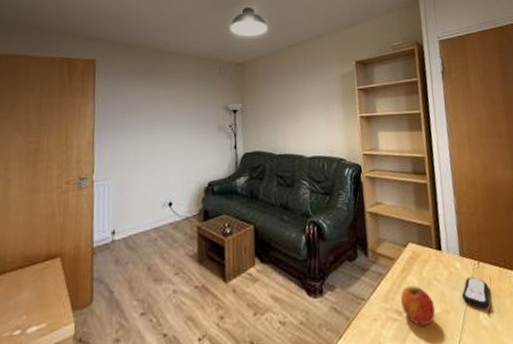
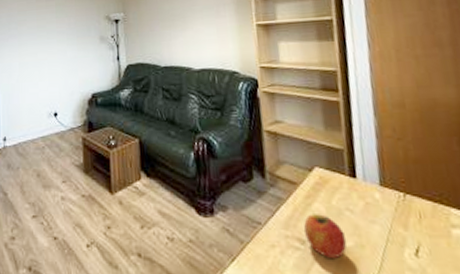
remote control: present [461,276,490,309] -> none [380,210,419,248]

